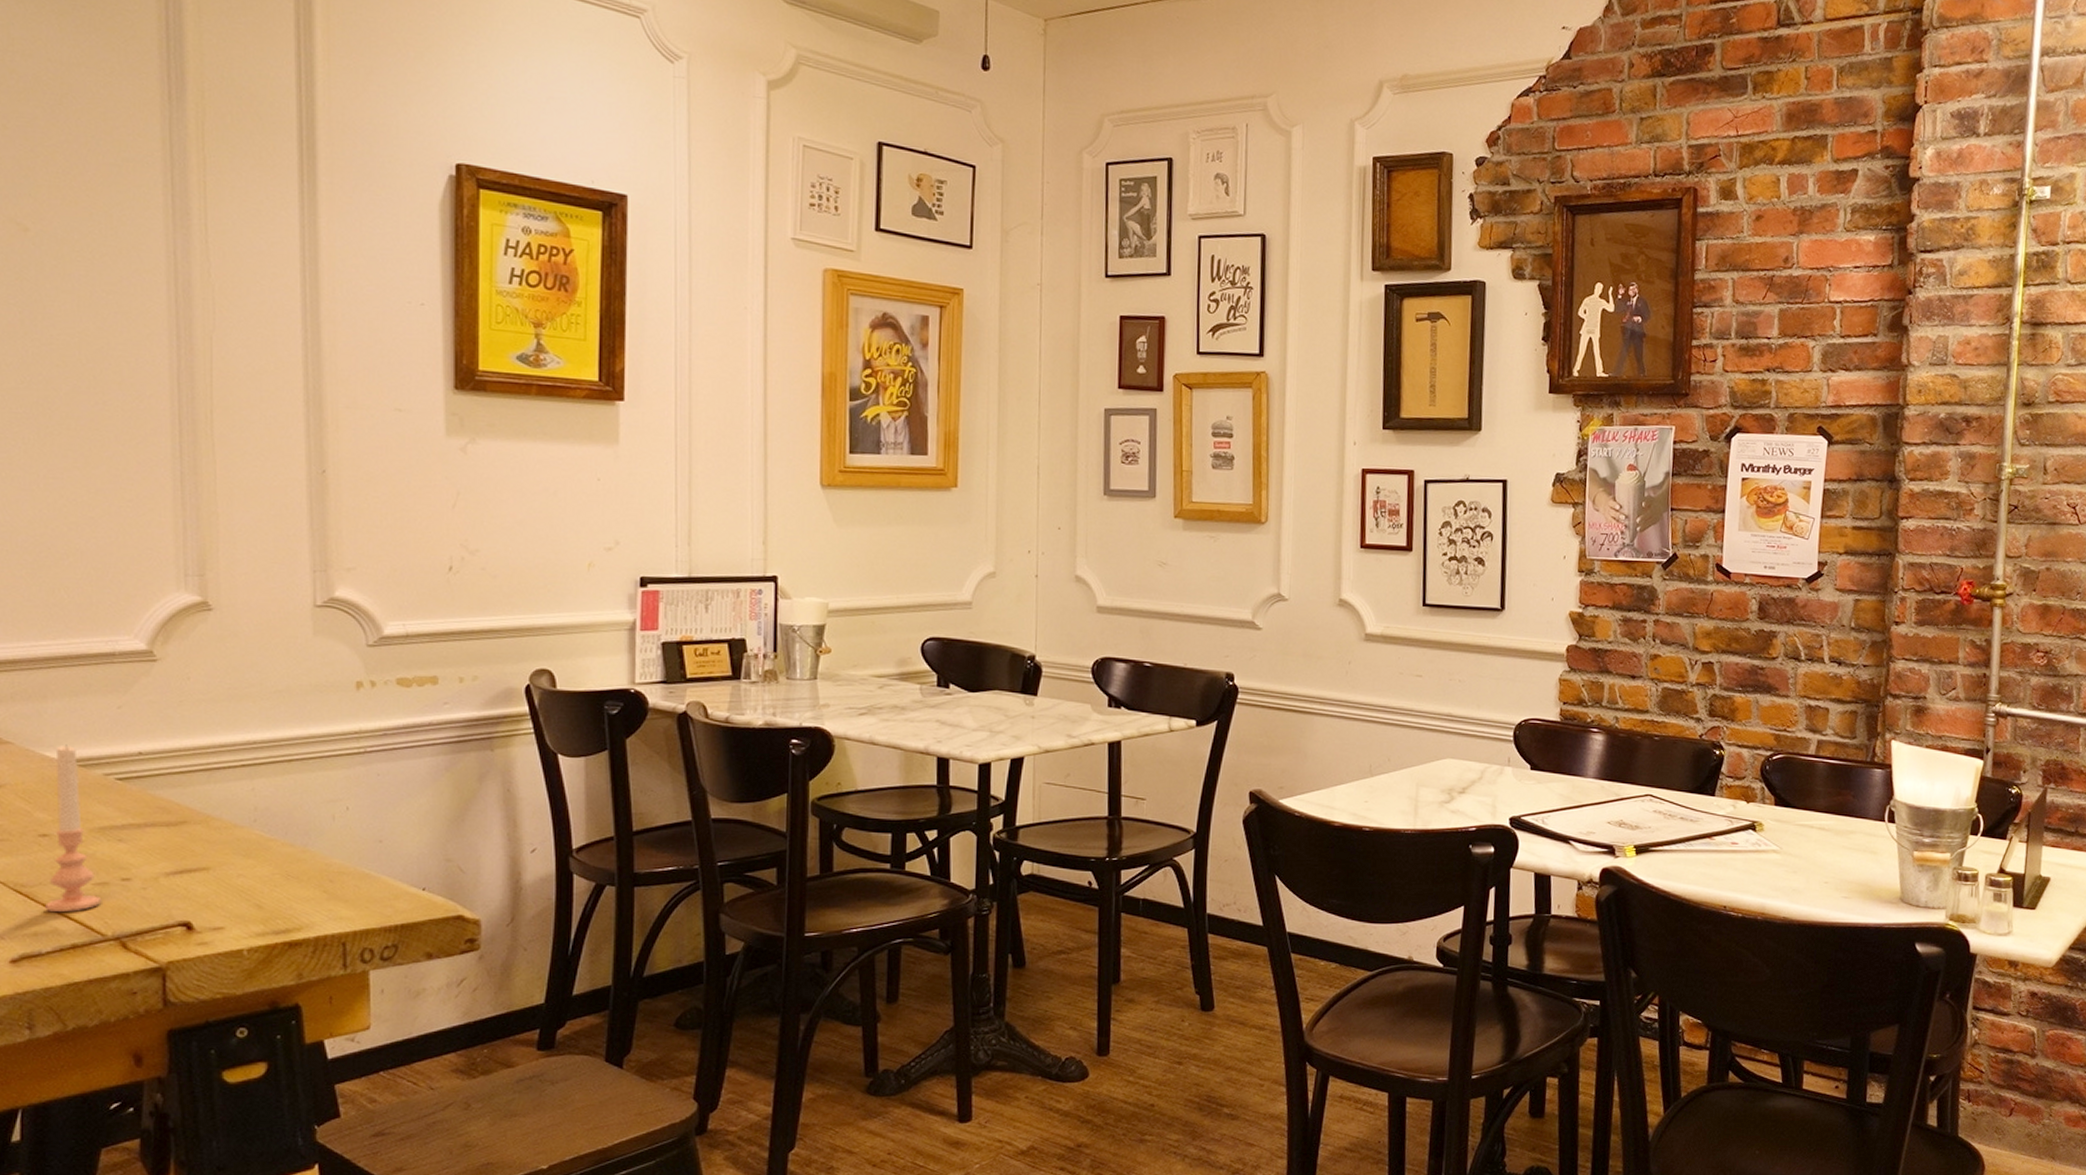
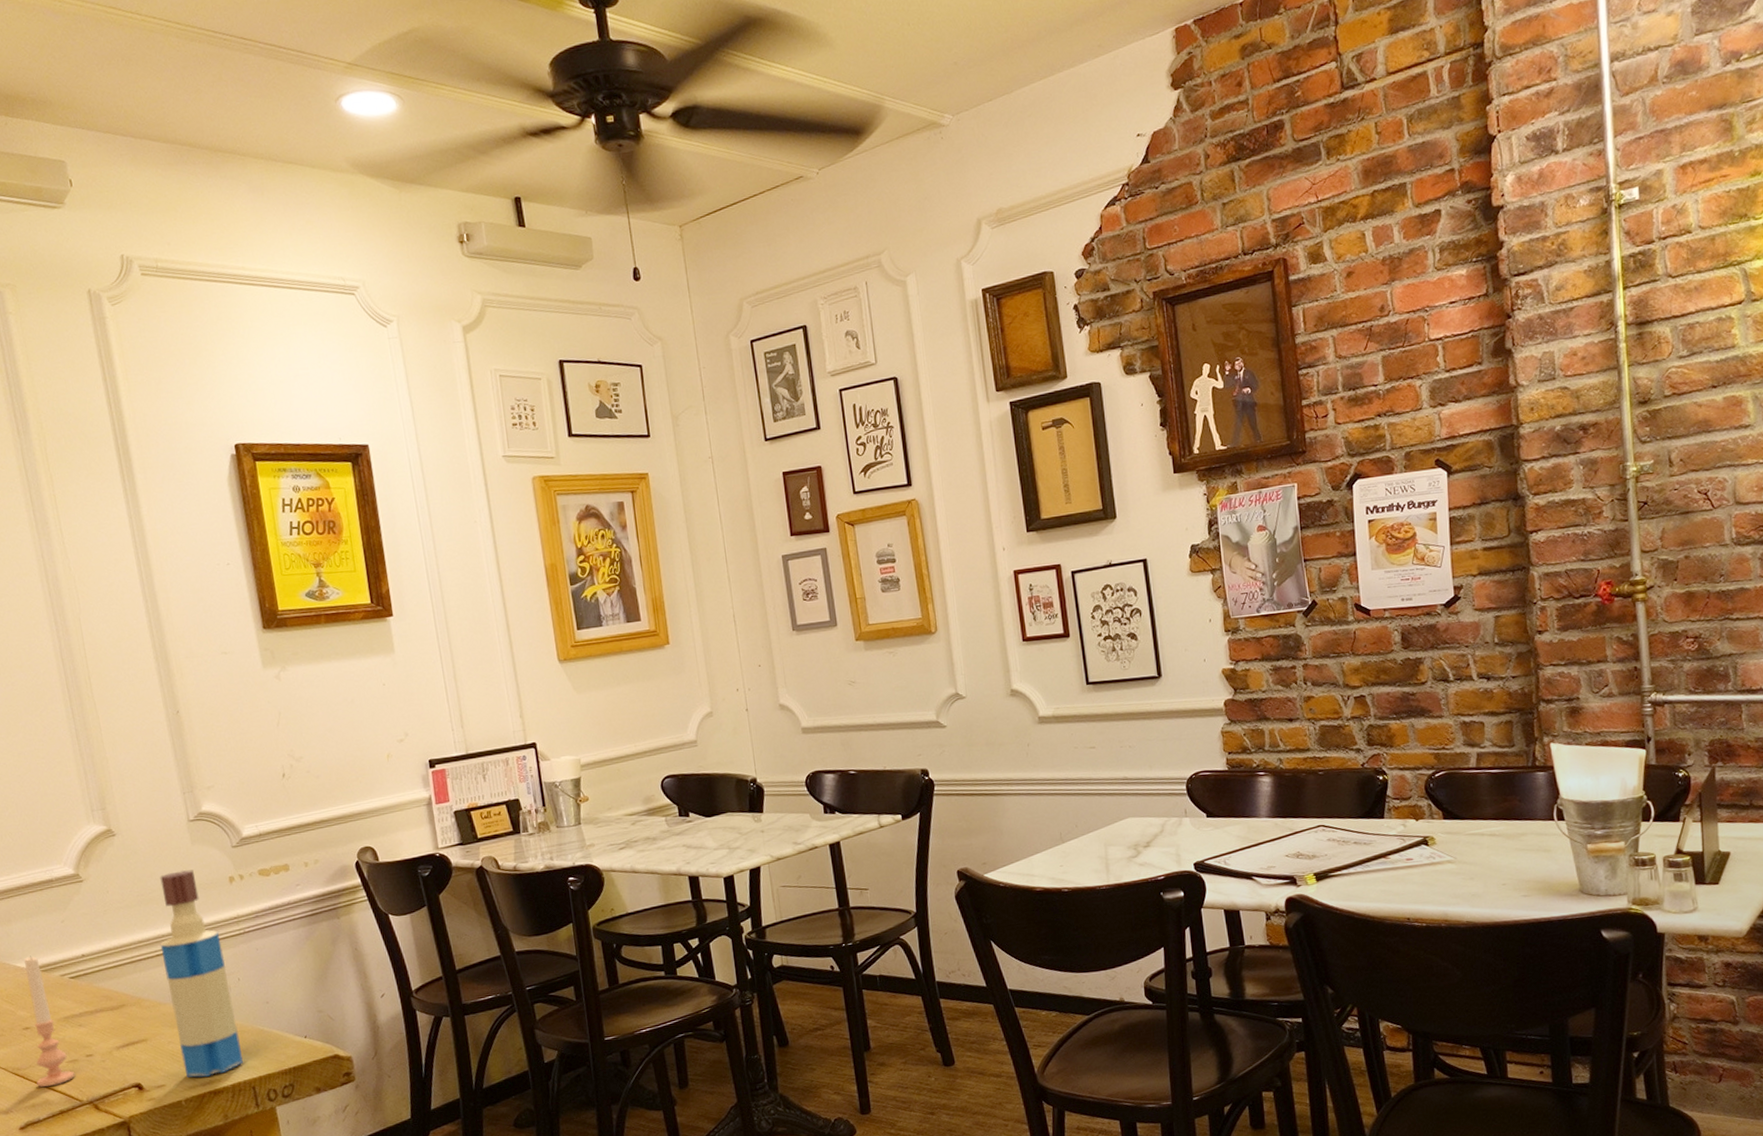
tequila bottle: none [248,665,335,923] -> present [160,870,243,1078]

